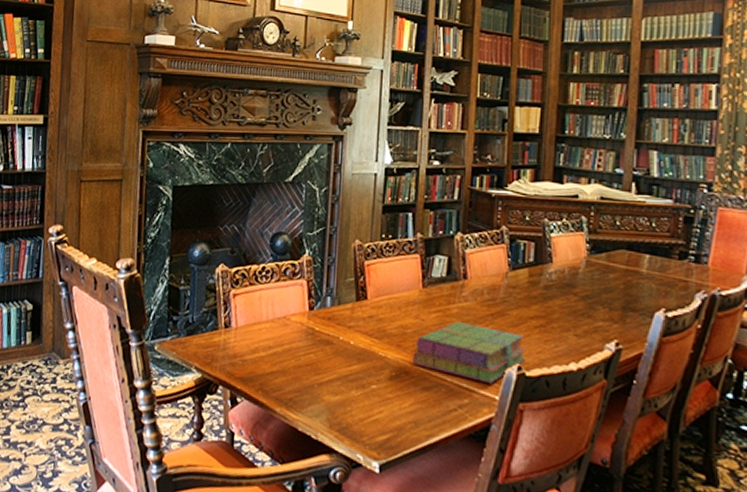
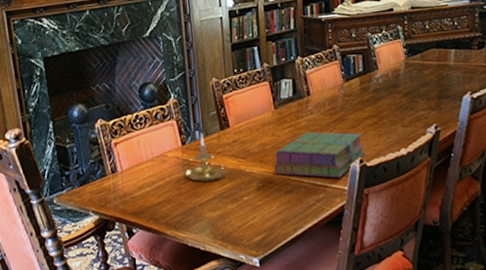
candle holder: none [307,300,357,359] -> present [184,133,227,182]

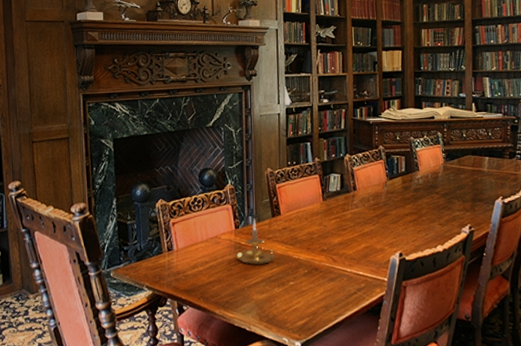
stack of books: present [274,132,365,178] -> none [320,224,405,269]

